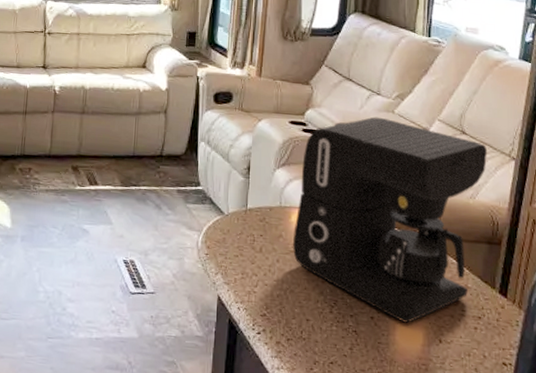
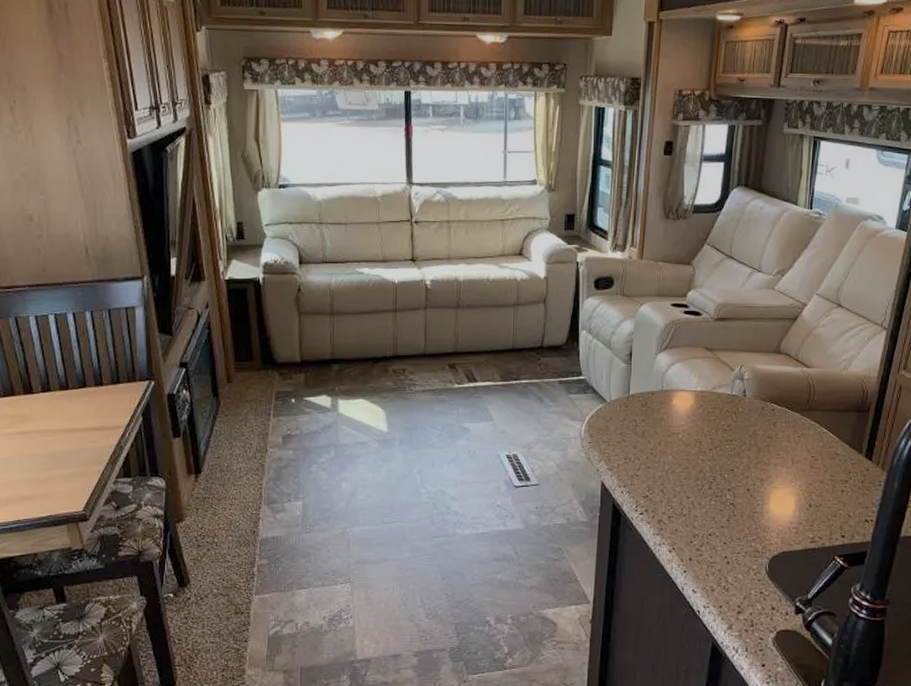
coffee maker: present [293,116,488,323] -> none [674,294,862,492]

